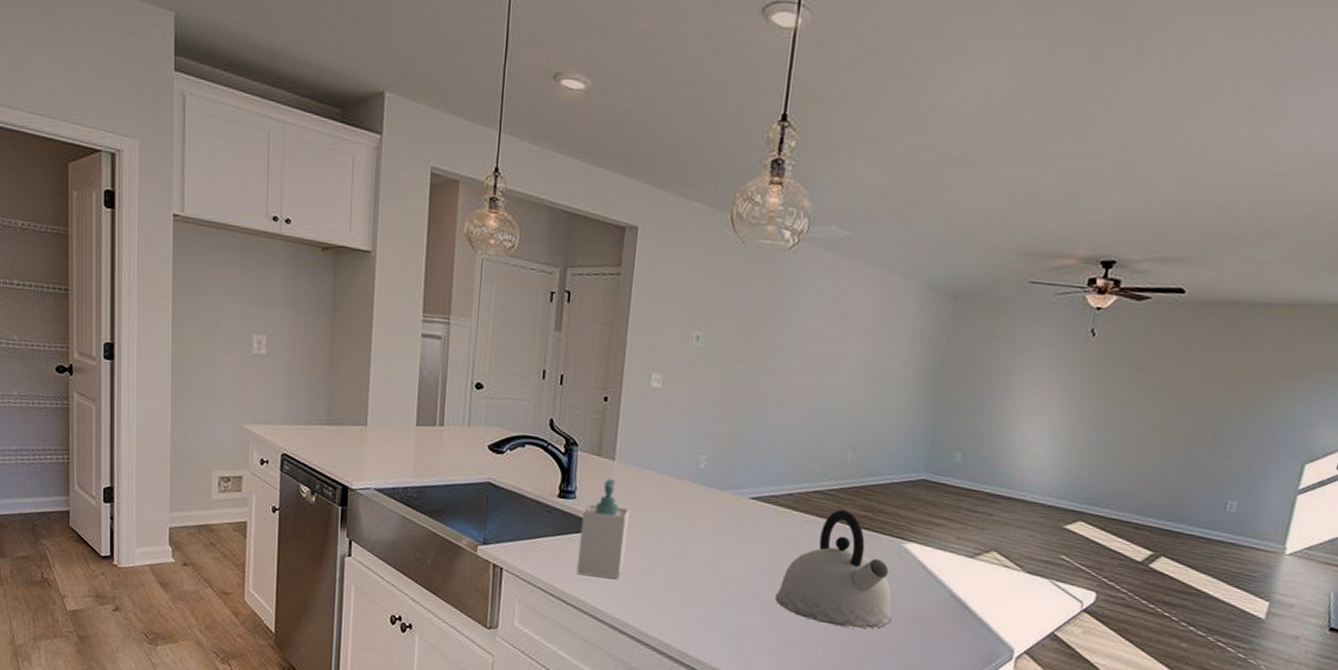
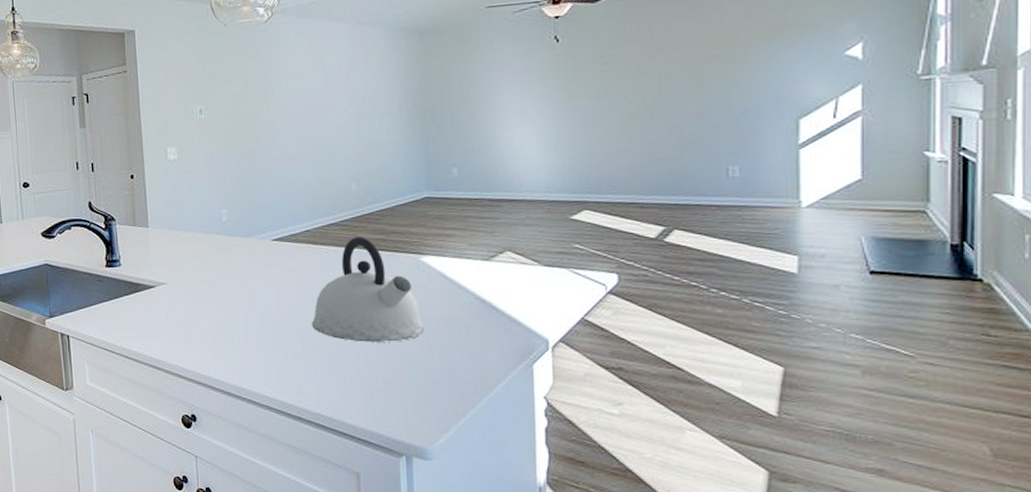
soap bottle: present [577,479,630,579] -> none [129,244,172,330]

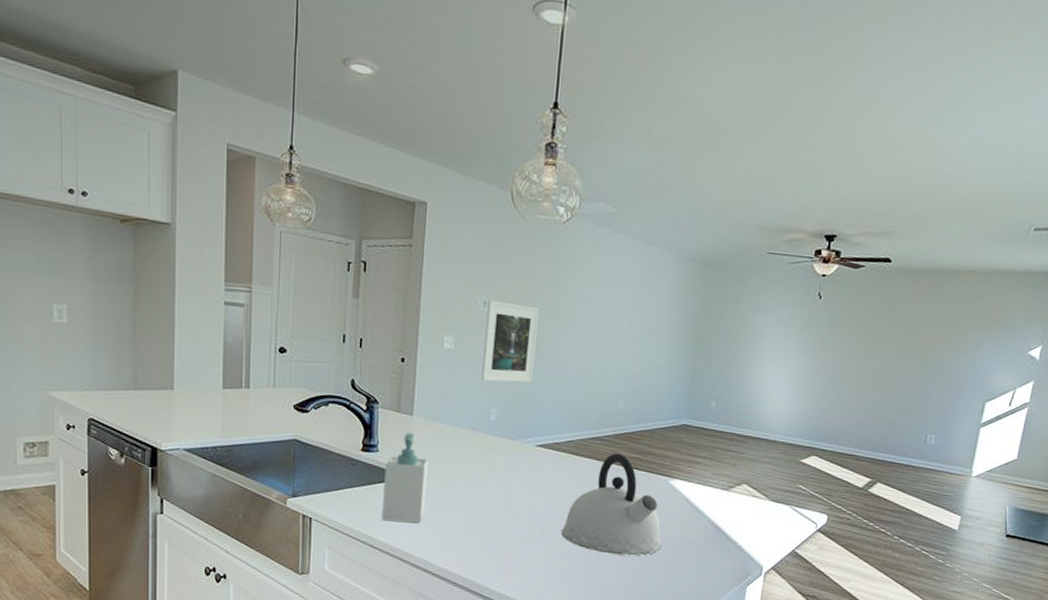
soap bottle: none [129,244,172,330] -> present [382,433,429,523]
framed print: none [204,106,258,185] -> present [481,300,539,383]

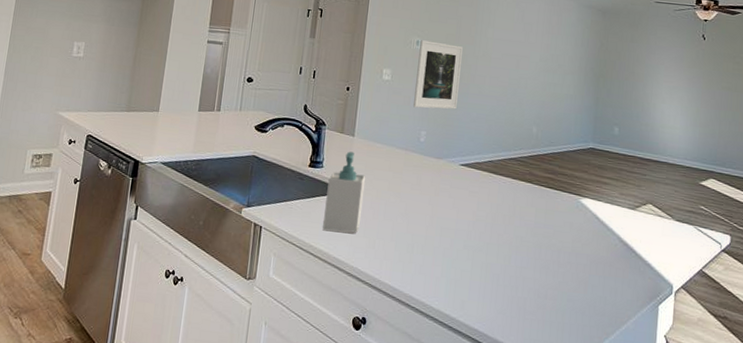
kettle: present [561,453,662,556] -> none [483,172,575,271]

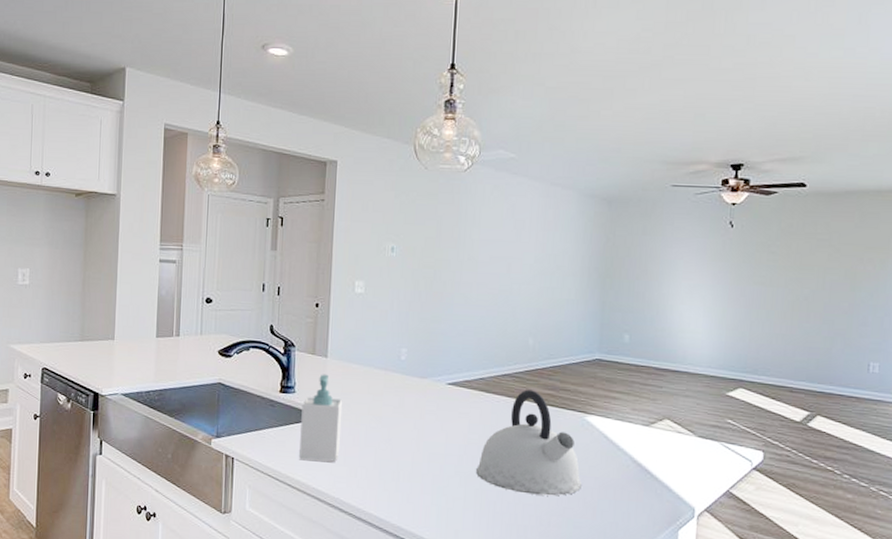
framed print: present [413,40,463,110] -> none [391,246,444,323]
kettle: none [483,172,575,271] -> present [476,389,582,496]

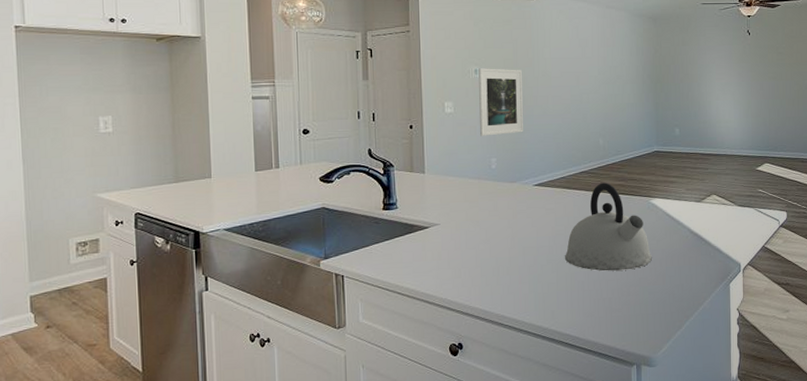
soap bottle: present [299,374,343,462] -> none [405,188,444,268]
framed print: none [391,246,444,323] -> present [478,68,523,136]

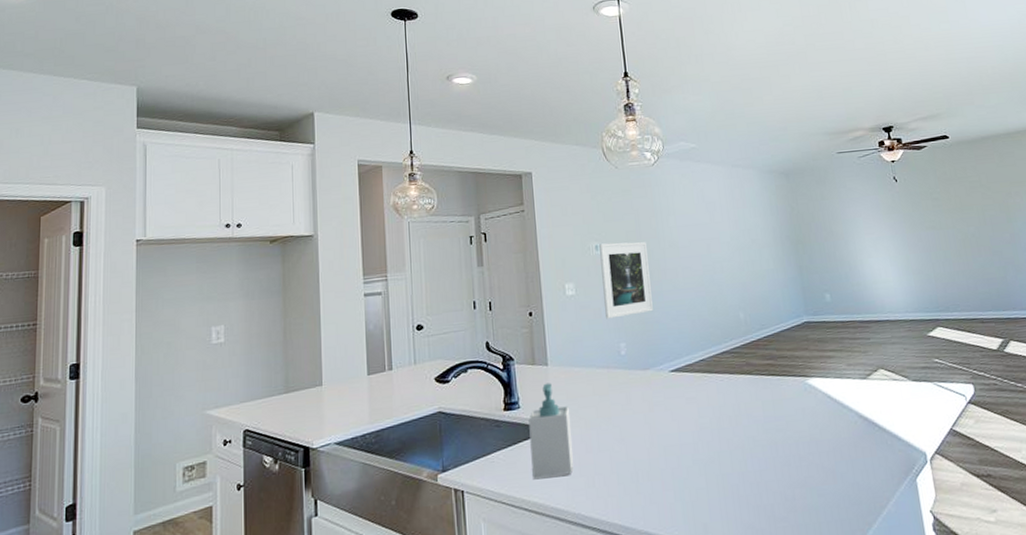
soap bottle: none [405,188,444,268] -> present [528,383,573,478]
kettle: present [565,182,652,271] -> none [713,362,817,471]

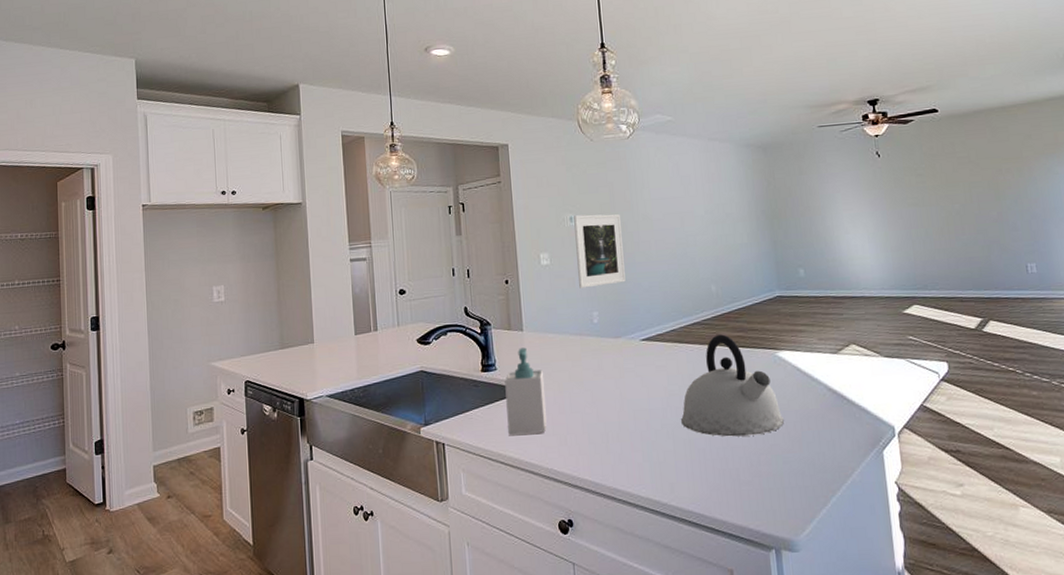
kettle: none [713,362,817,471] -> present [681,334,784,437]

